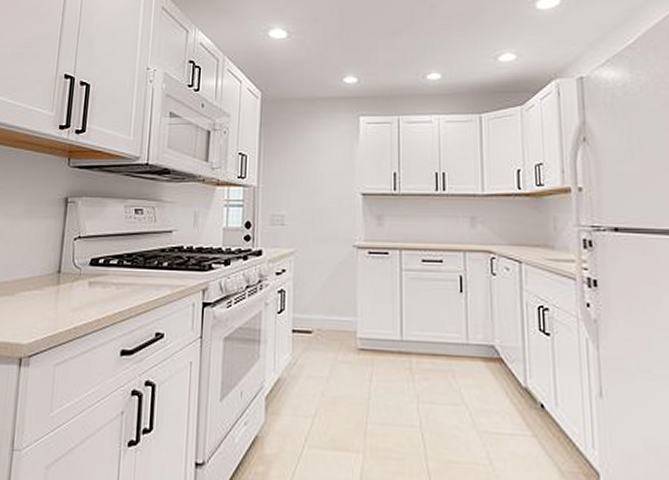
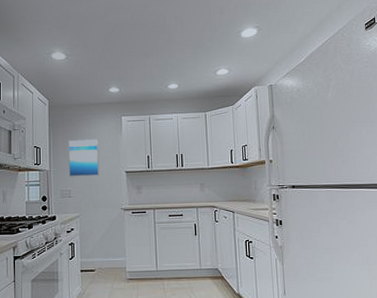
wall art: none [282,147,326,198] -> present [68,139,100,177]

